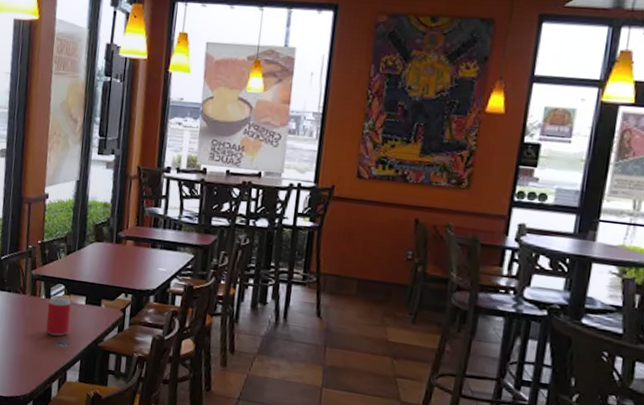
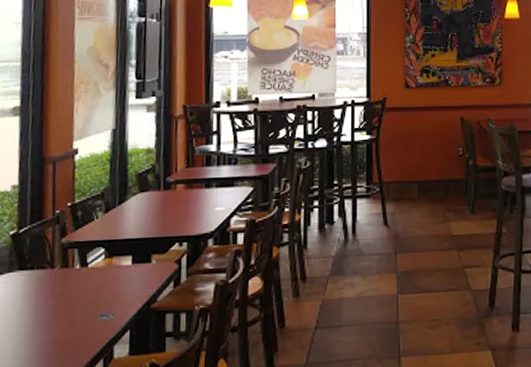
beverage can: present [46,295,71,336] -> none [83,260,114,309]

